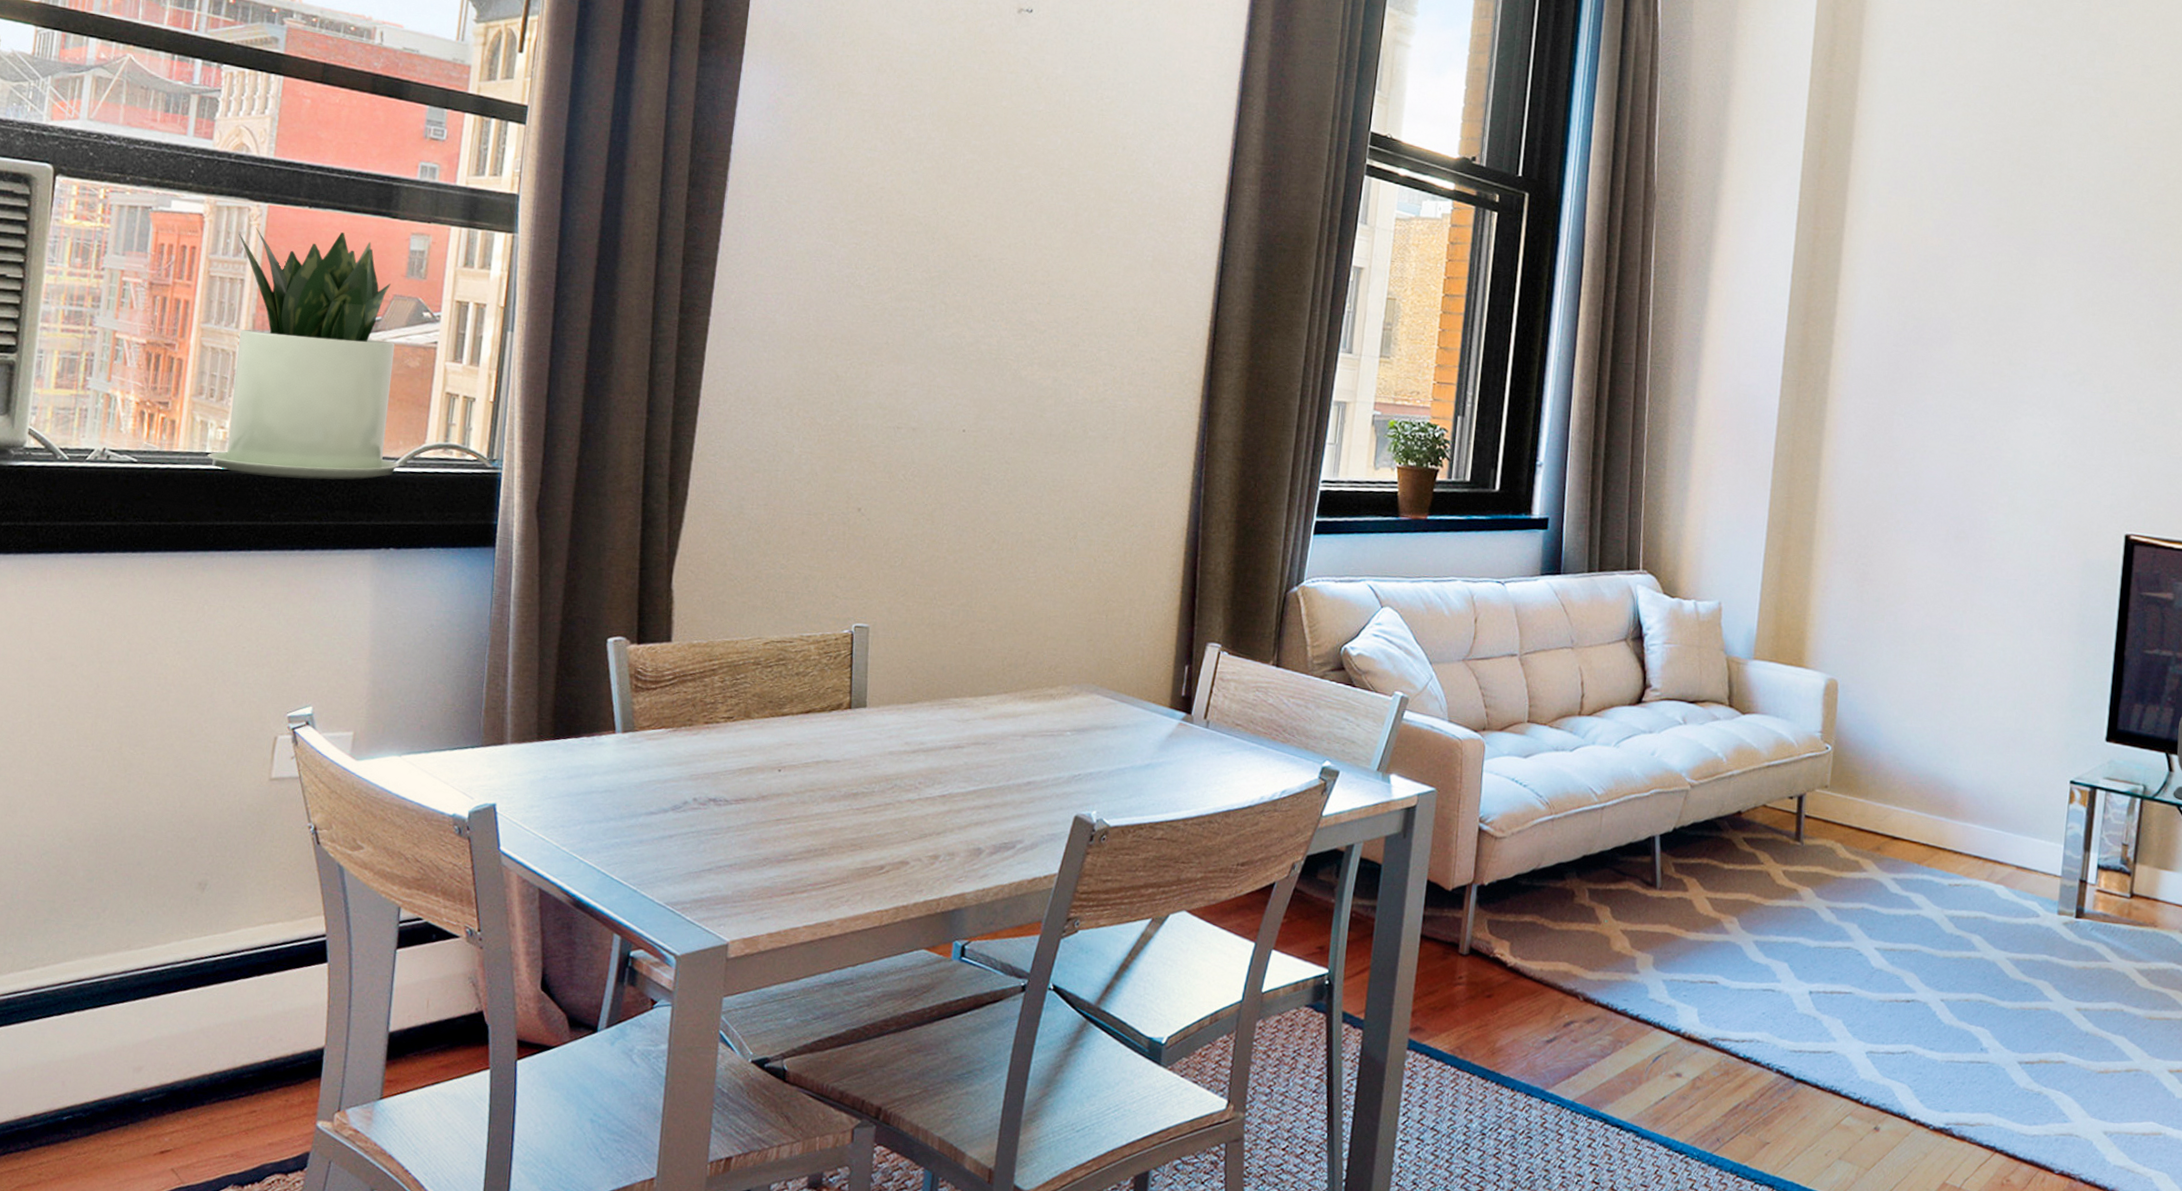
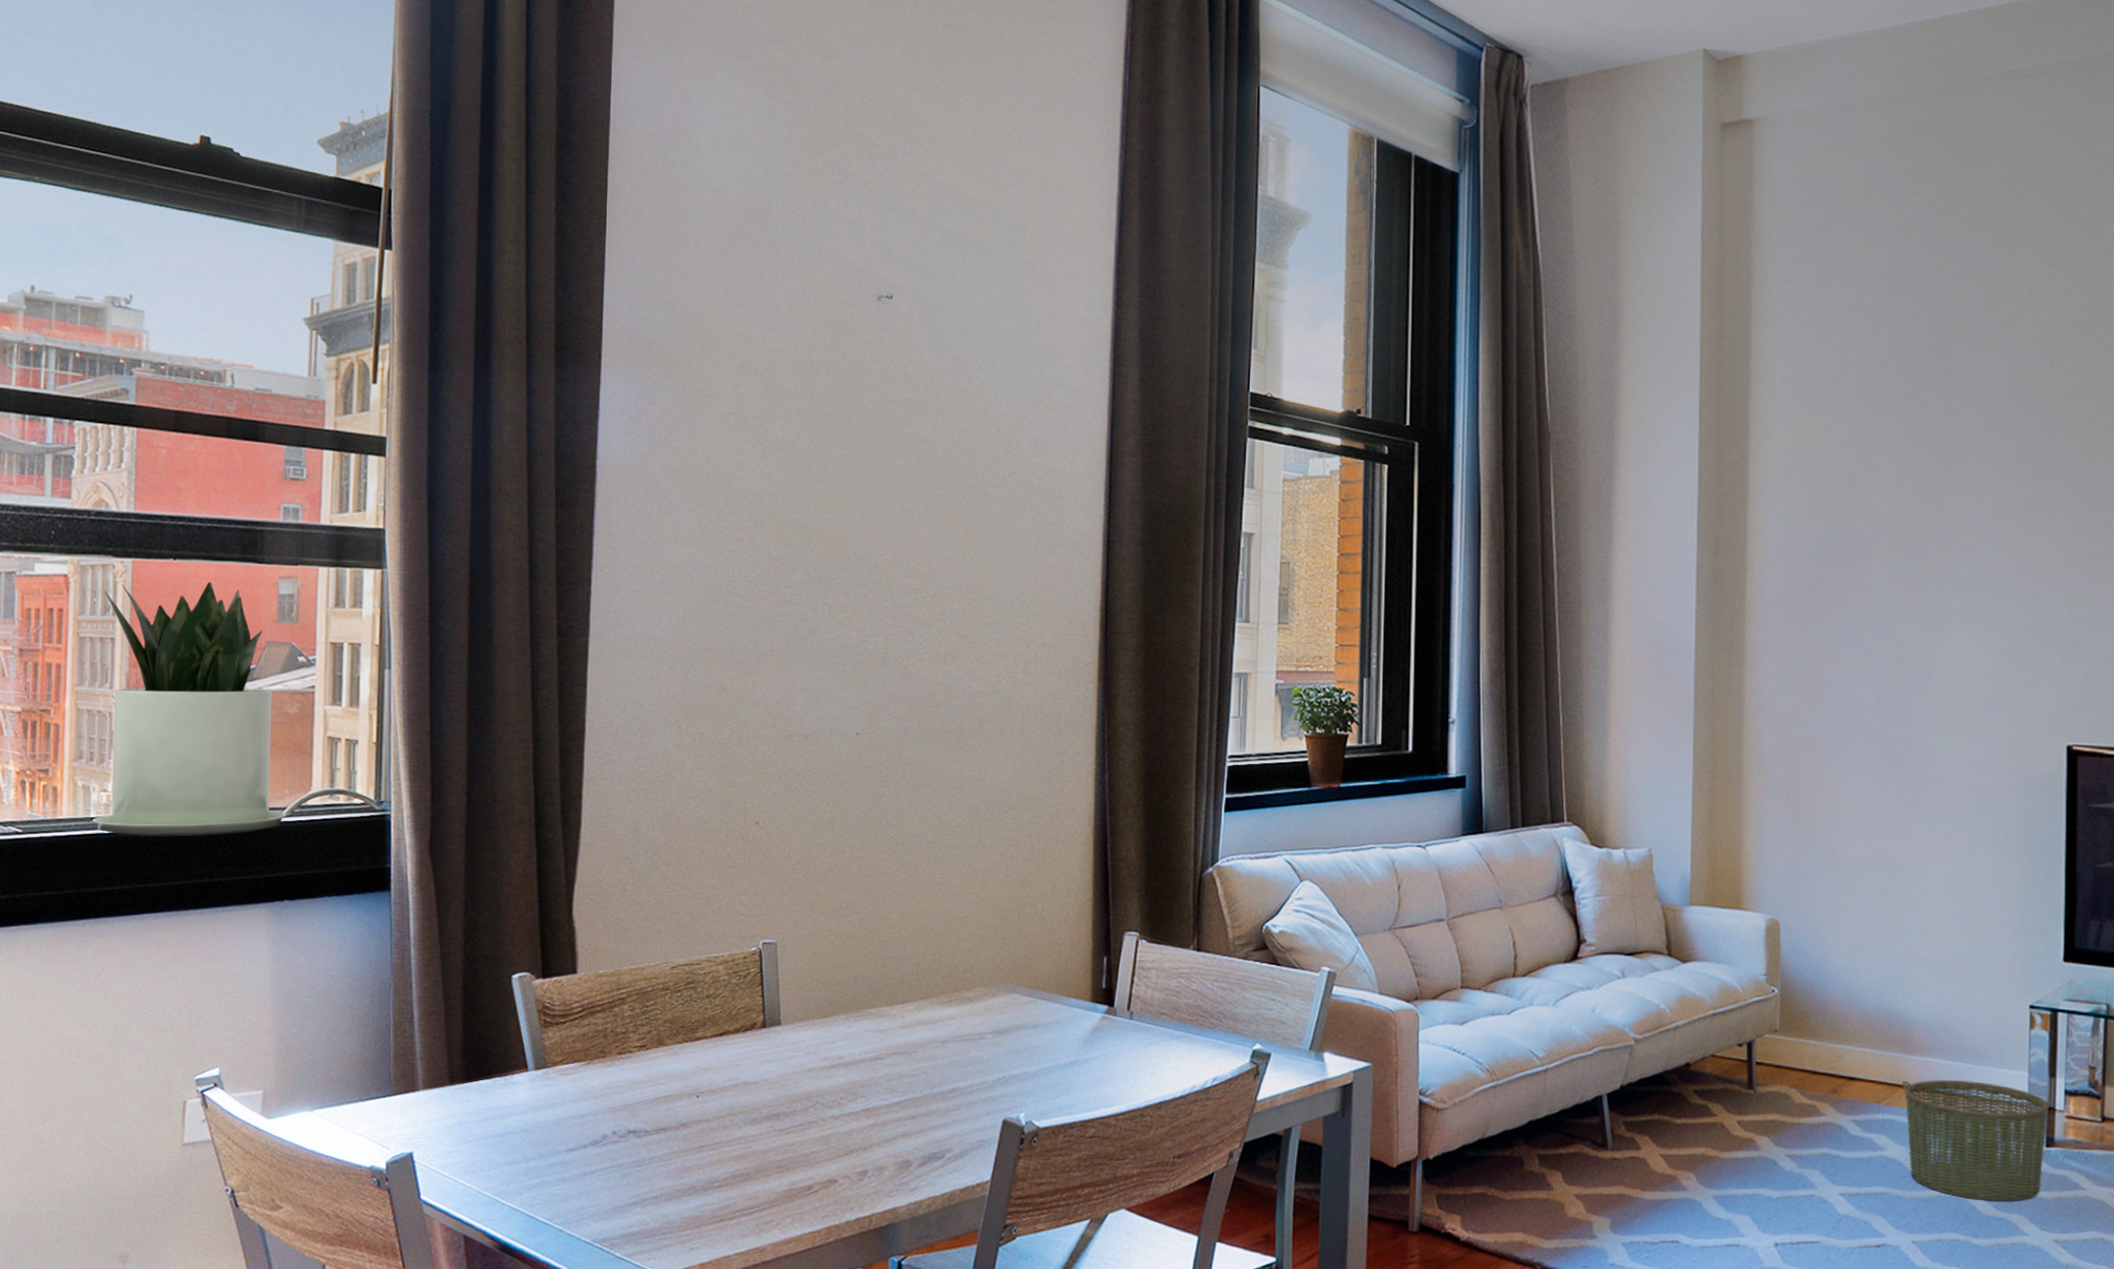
basket: none [1942,843,2085,968] -> present [1901,1080,2053,1202]

